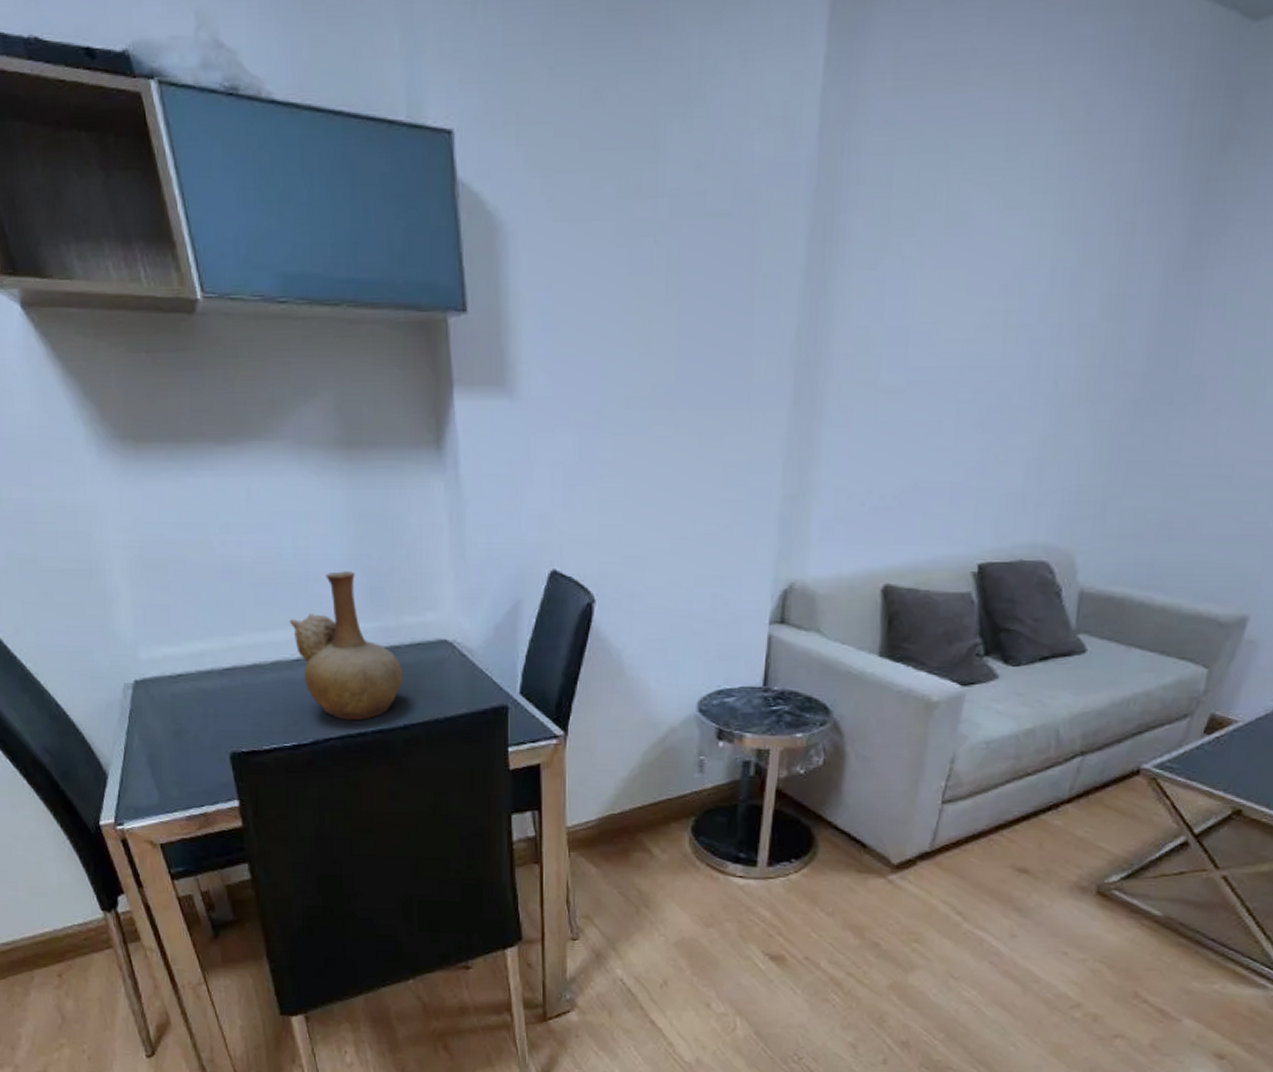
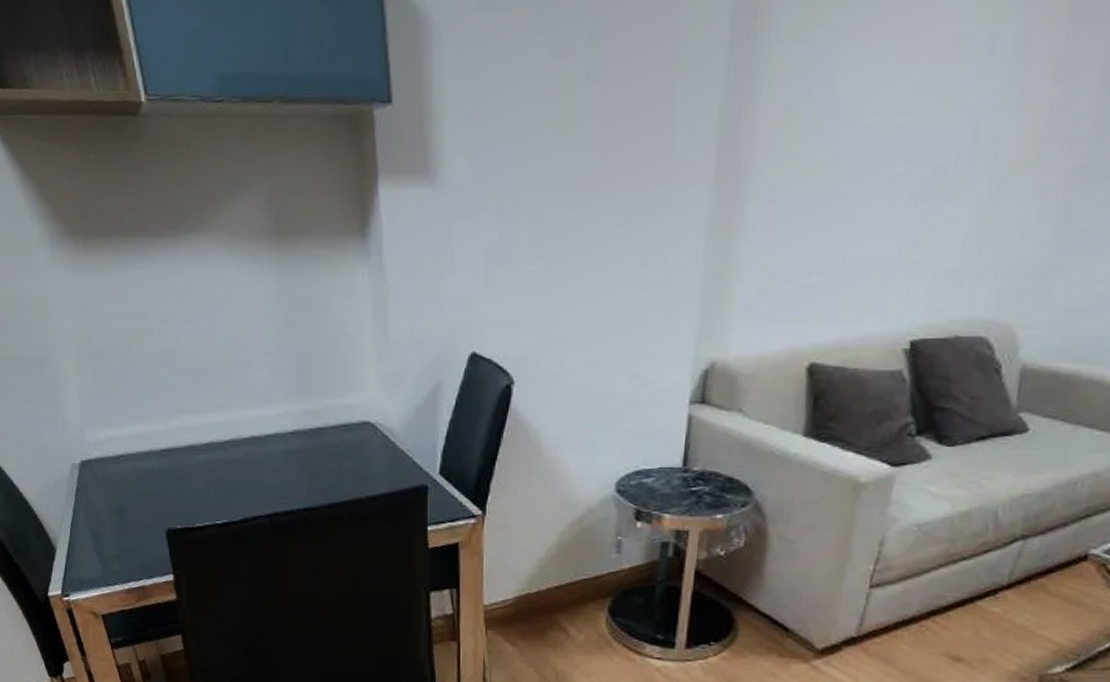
vase: present [290,571,404,721] -> none [222,356,328,500]

